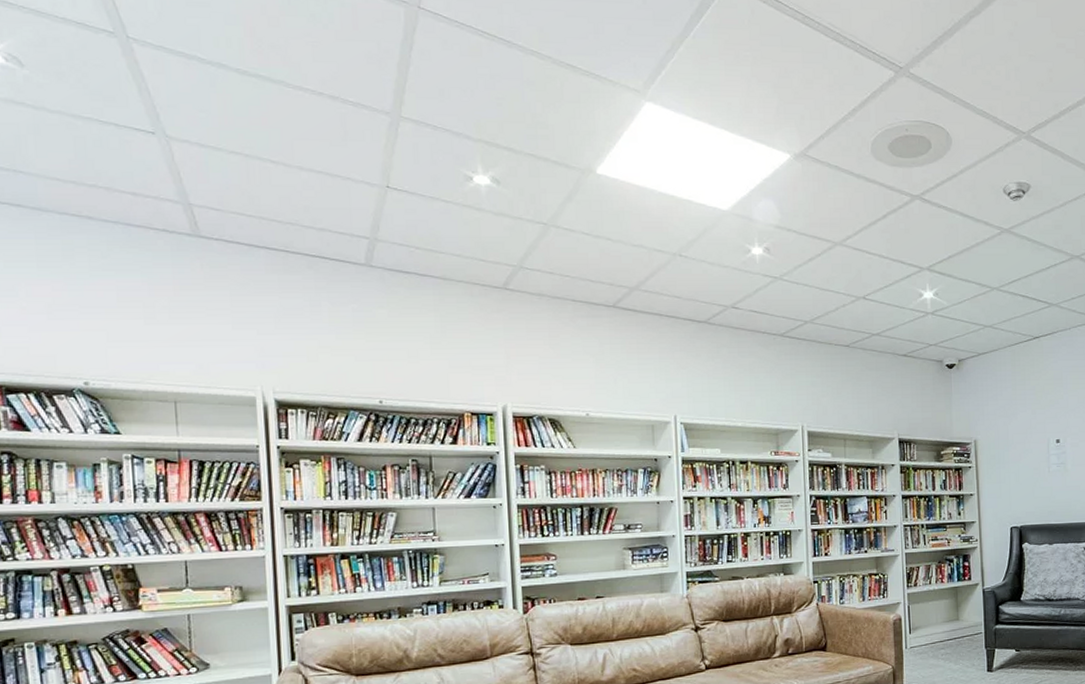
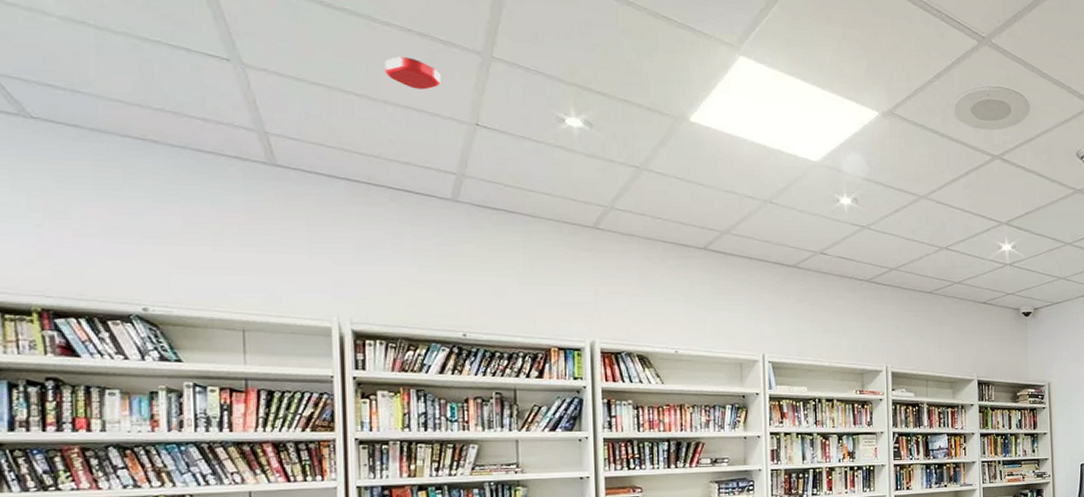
smoke detector: none [298,121,352,154] -> present [385,56,441,90]

